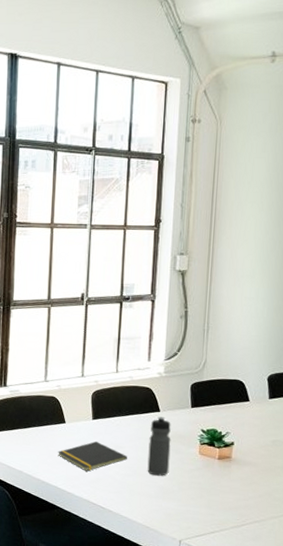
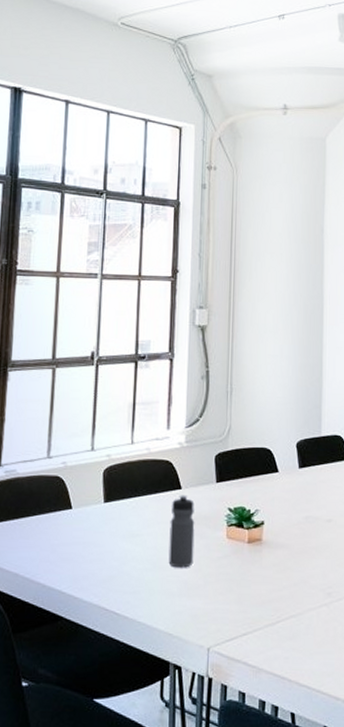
notepad: present [58,441,127,472] -> none [62,530,145,568]

